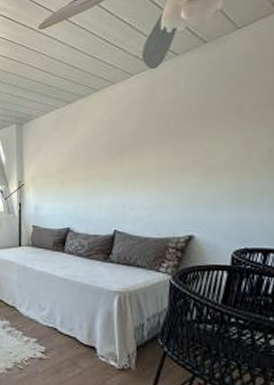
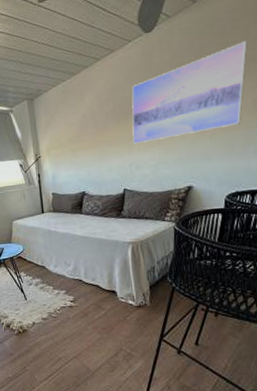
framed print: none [129,86,263,183] -> present [131,41,247,145]

